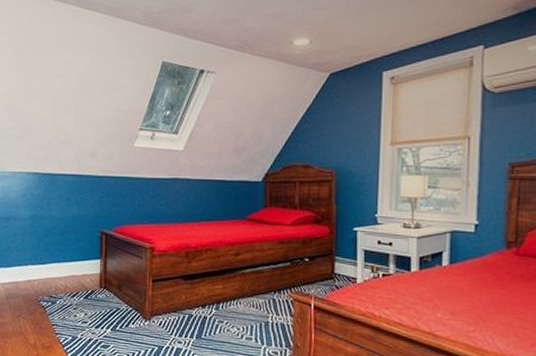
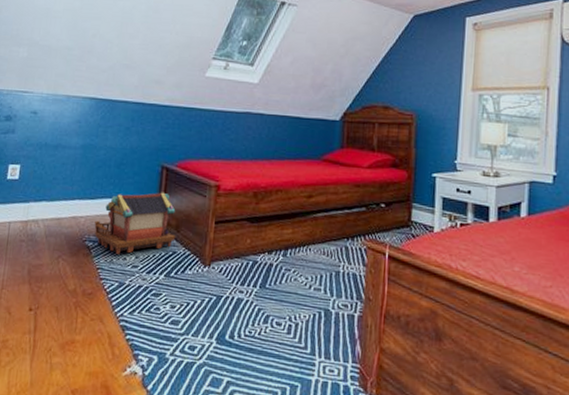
toy house: none [47,255,118,312] -> present [94,192,176,254]

